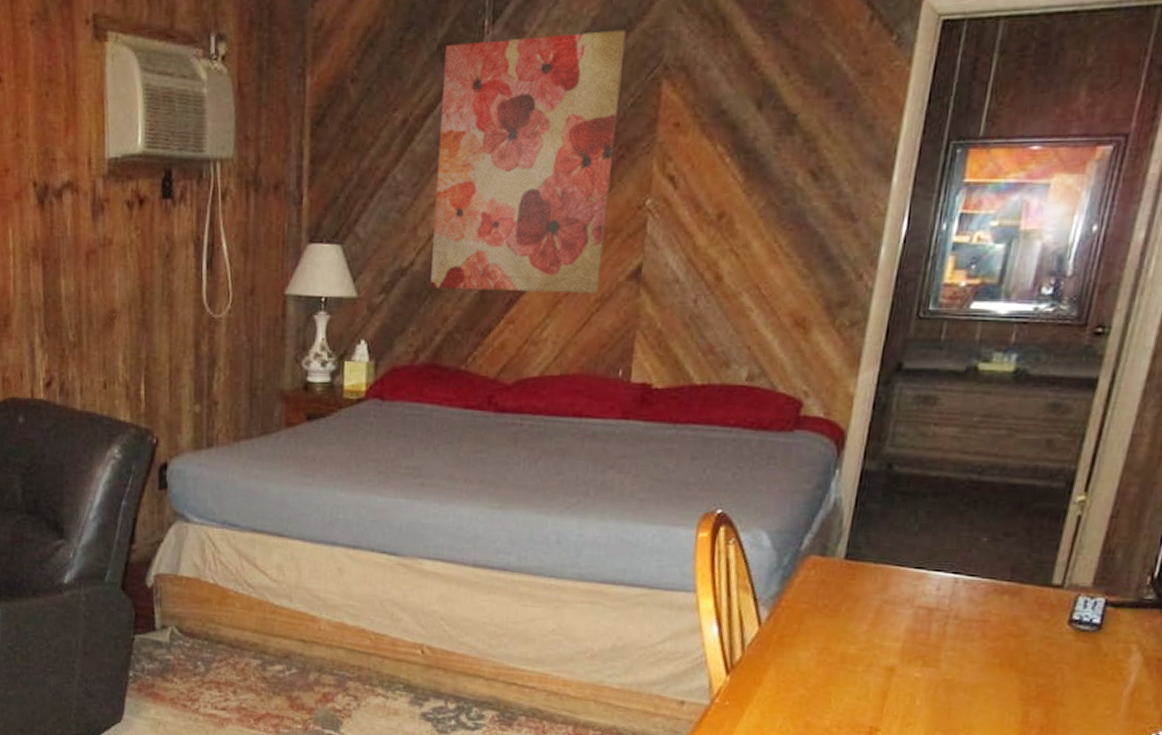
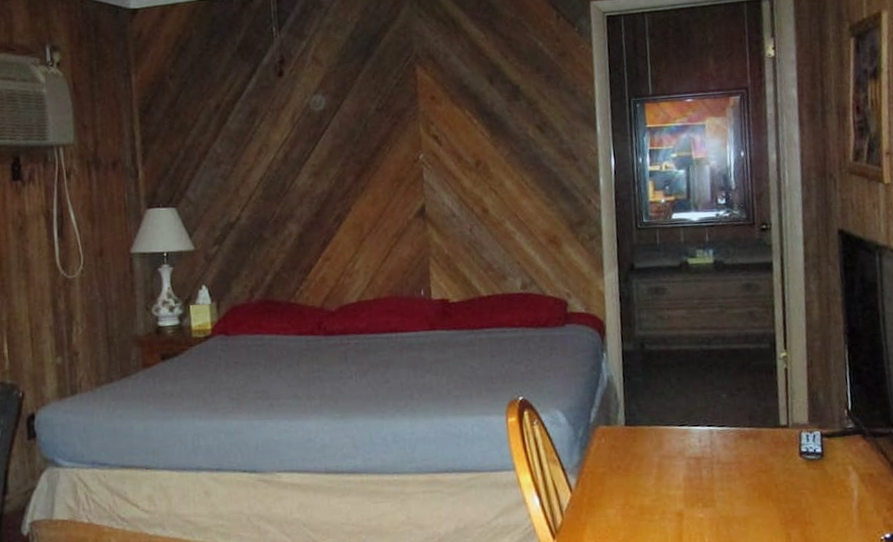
wall art: present [430,29,626,294] -> none [244,30,394,238]

